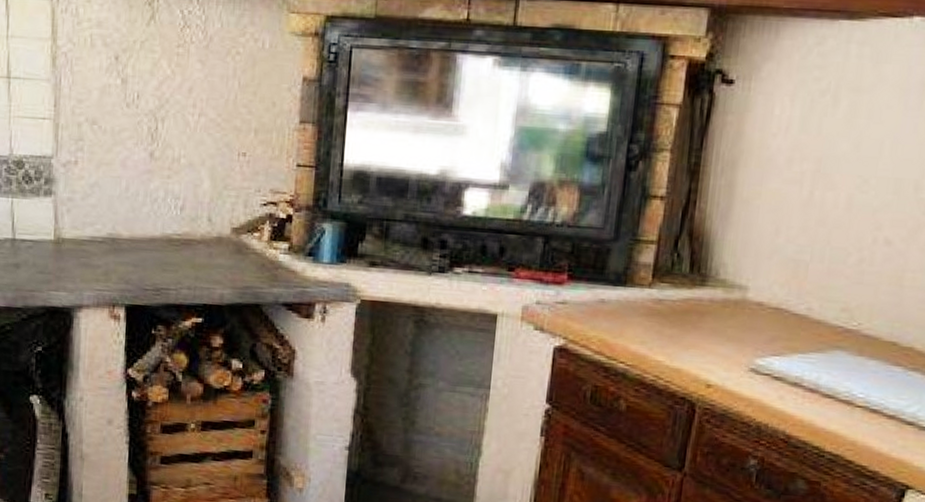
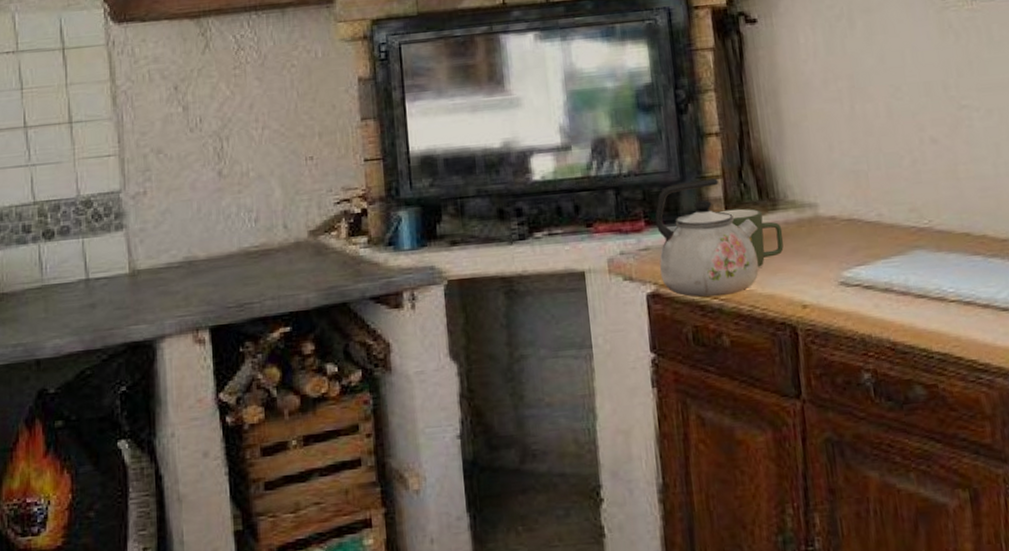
kettle: none [571,242,682,362] -> present [654,178,759,298]
mug: none [643,277,706,342] -> present [717,208,784,269]

